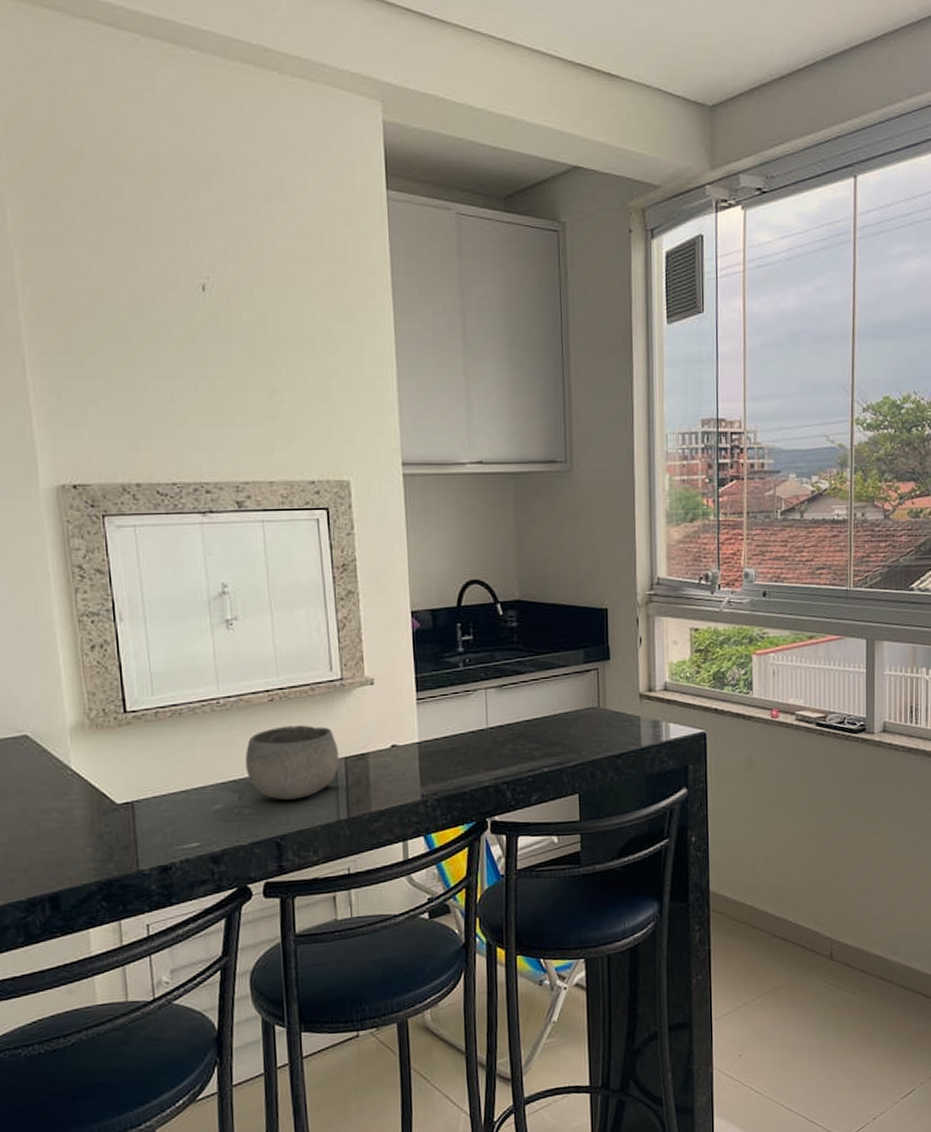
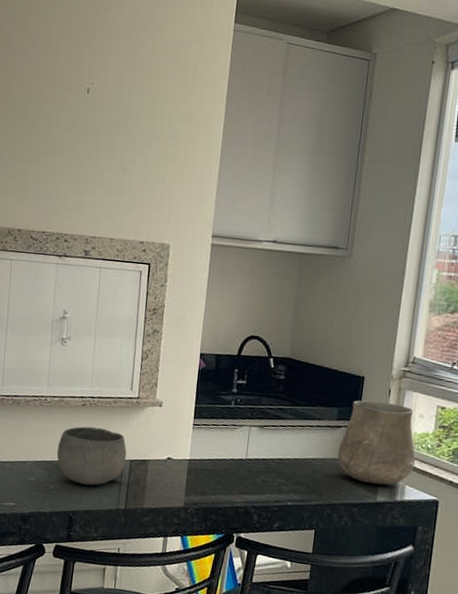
ceramic cup: none [590,633,676,729] -> present [337,400,416,485]

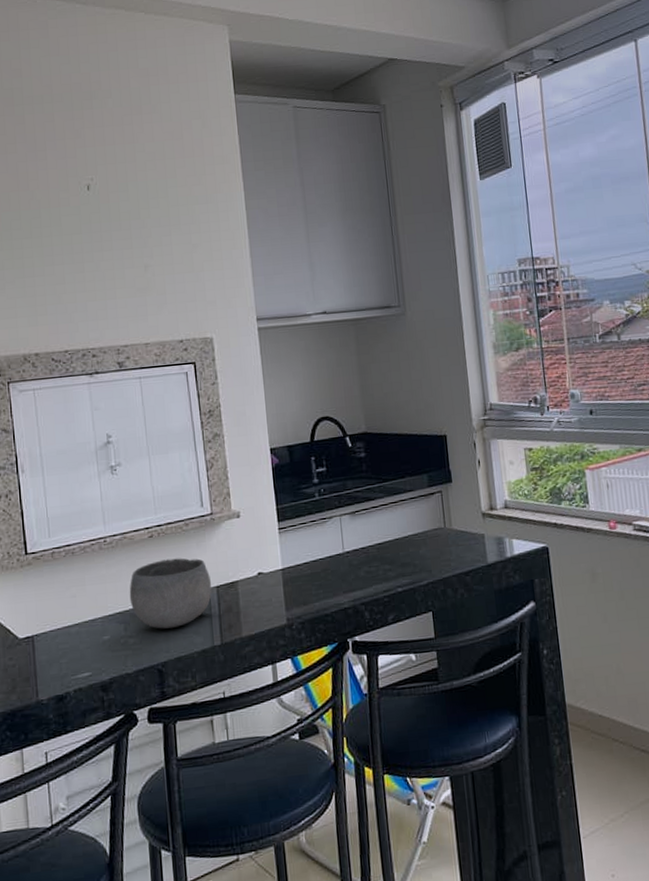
ceramic cup: present [337,400,416,485] -> none [436,456,517,547]

